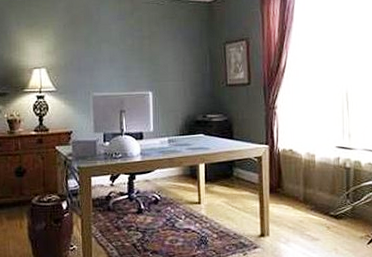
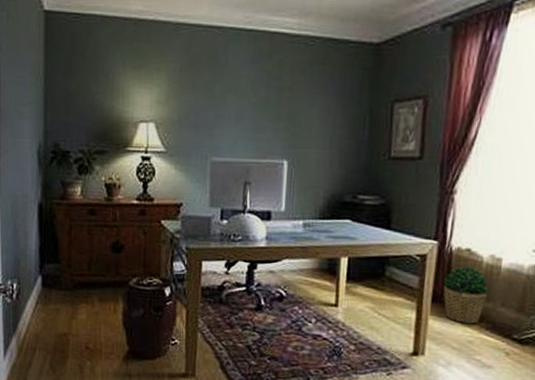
potted plant: none [276,163,309,207] -> present [443,266,489,324]

